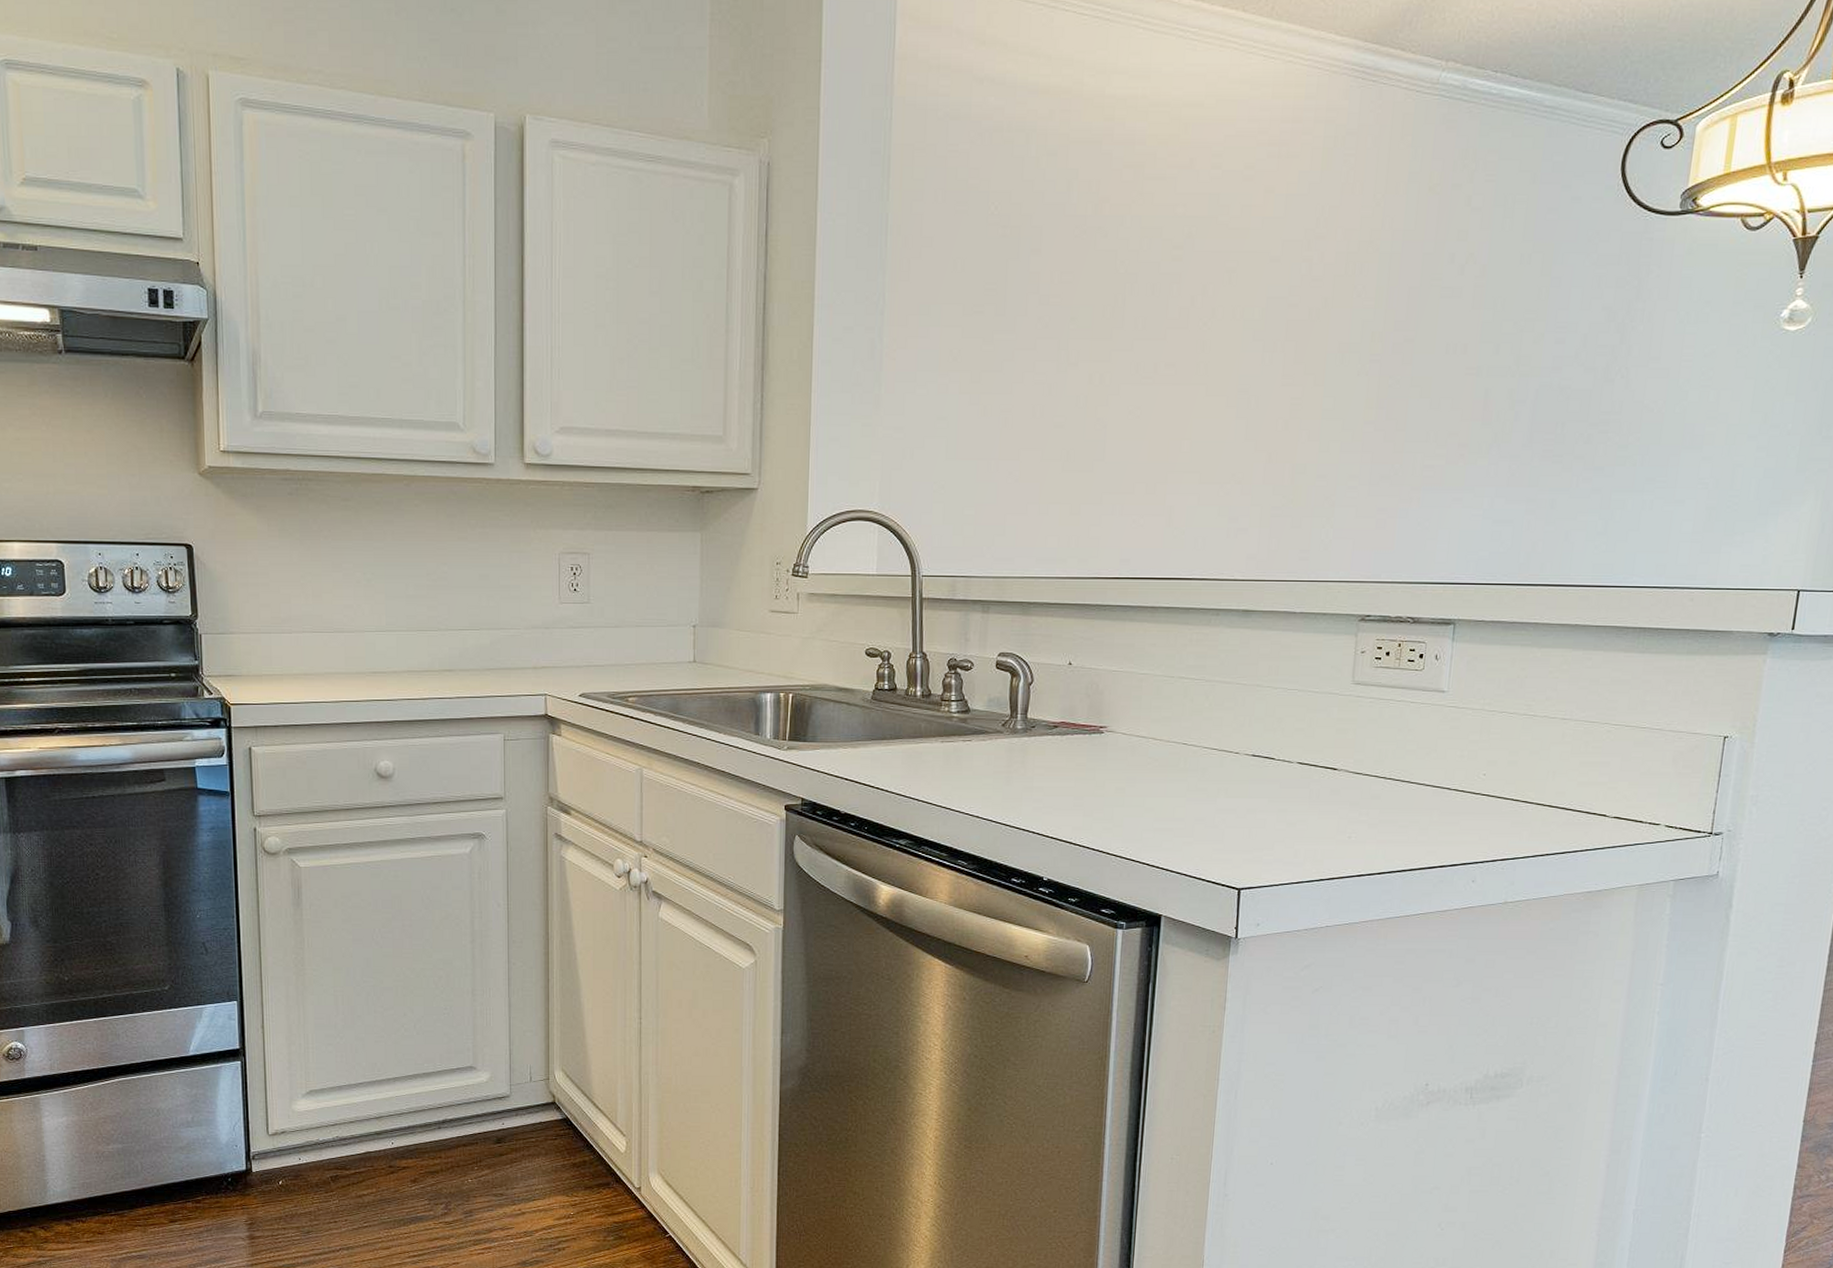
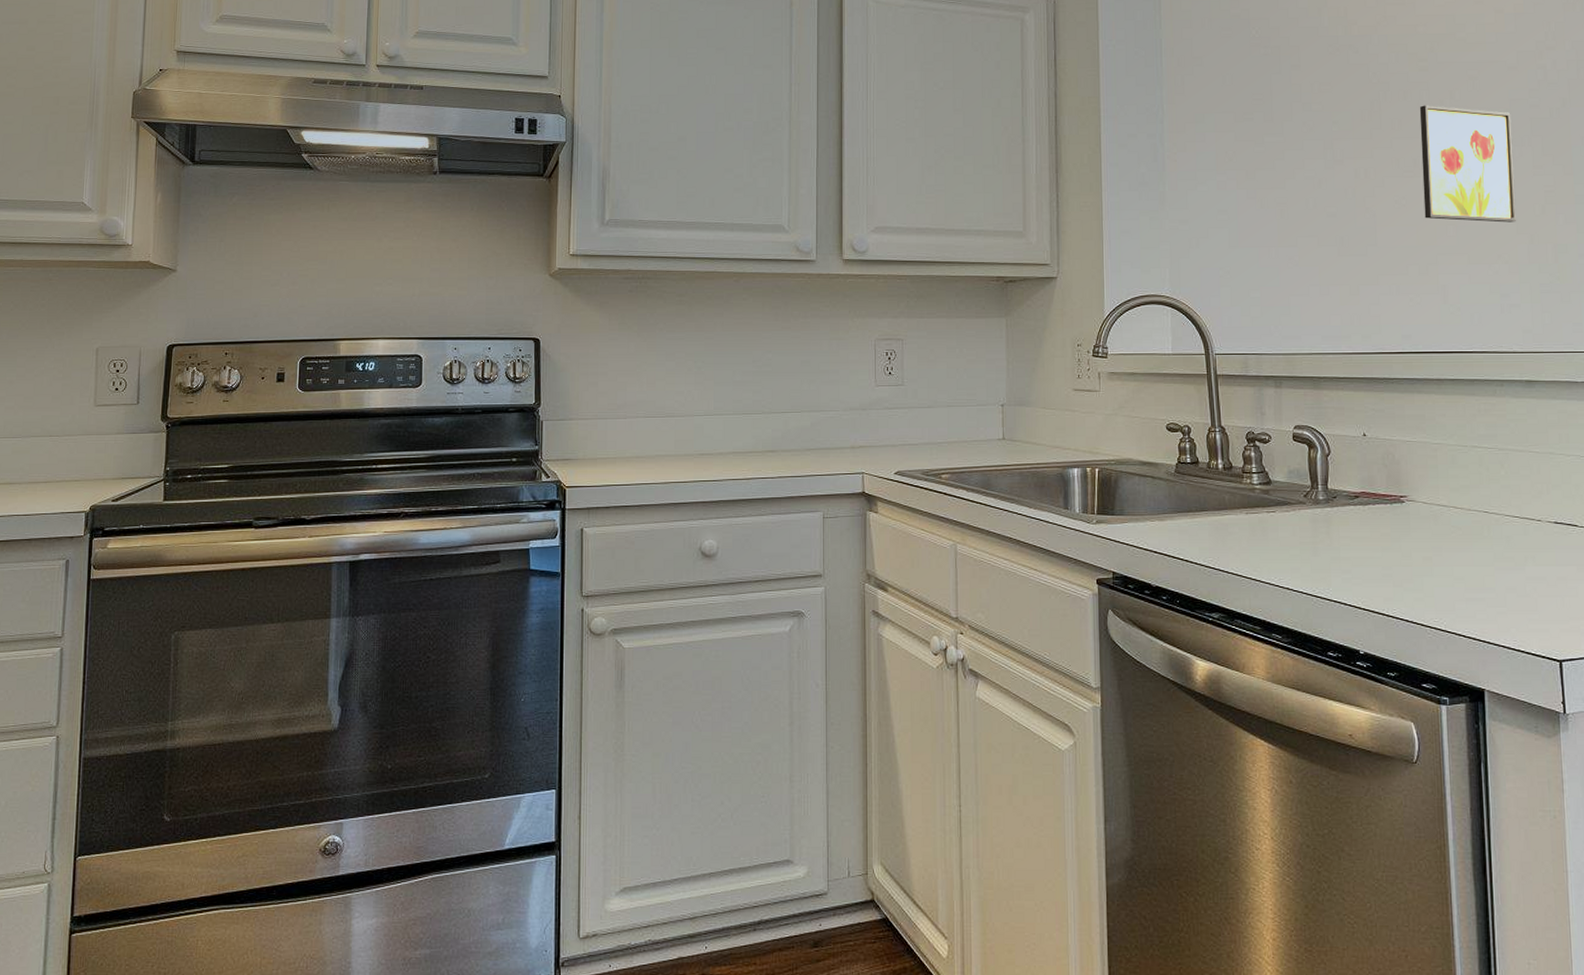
wall art: none [1159,301,1267,438] -> present [1419,105,1517,223]

